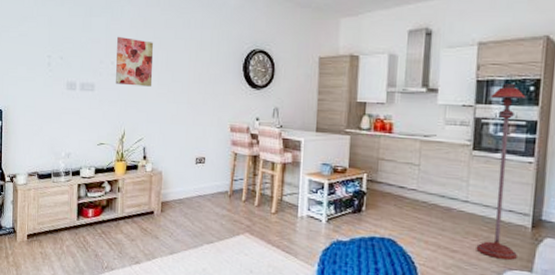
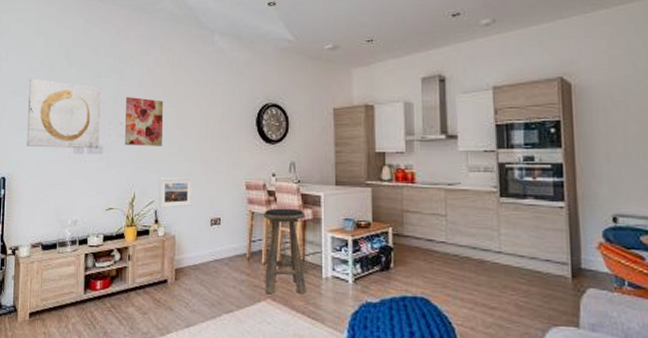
wall art: none [22,14,93,87] -> present [27,78,101,149]
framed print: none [147,117,180,146] -> present [158,177,193,208]
stool: none [244,150,286,230] -> present [264,208,306,294]
floor lamp: present [476,84,526,261] -> none [511,127,560,316]

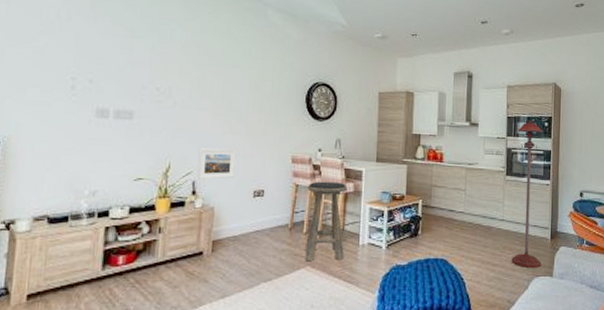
wall art: present [27,78,101,149] -> none [32,28,134,114]
wall art: present [125,96,164,146] -> none [161,60,208,116]
floor lamp: none [511,127,560,316] -> present [511,120,542,269]

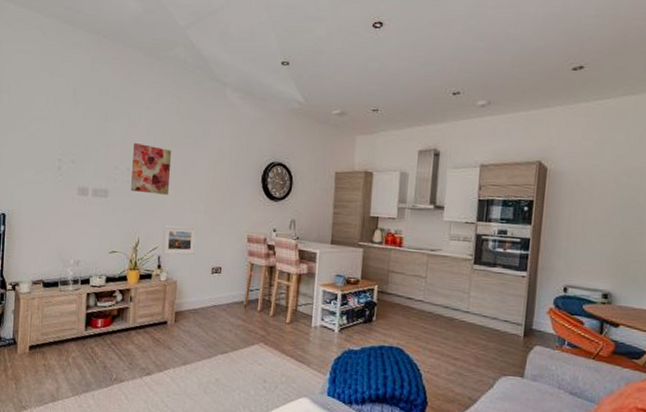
wall art: none [161,60,208,116] -> present [131,142,171,195]
stool: present [305,181,348,262] -> none [258,261,302,340]
floor lamp: present [511,120,542,269] -> none [475,204,521,367]

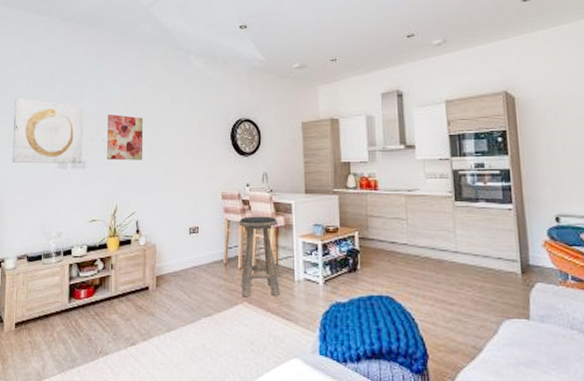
wall art: none [29,114,108,193] -> present [12,98,84,164]
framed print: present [162,225,197,255] -> none [139,188,172,219]
stool: none [258,261,302,340] -> present [239,216,280,298]

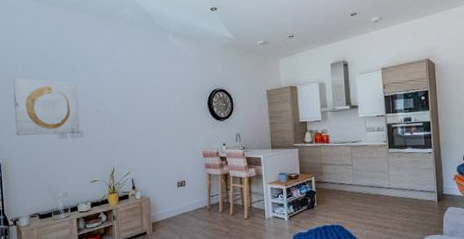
wall art: present [107,113,144,161] -> none [100,89,134,129]
stool: present [239,216,280,298] -> none [218,169,254,235]

